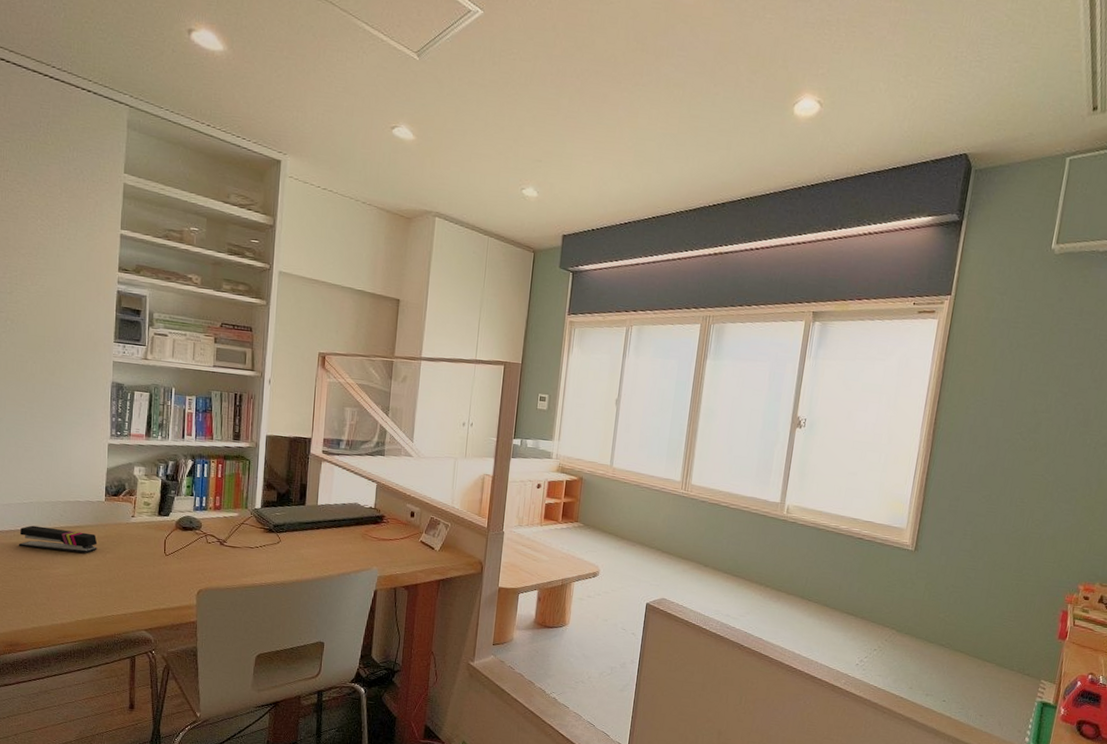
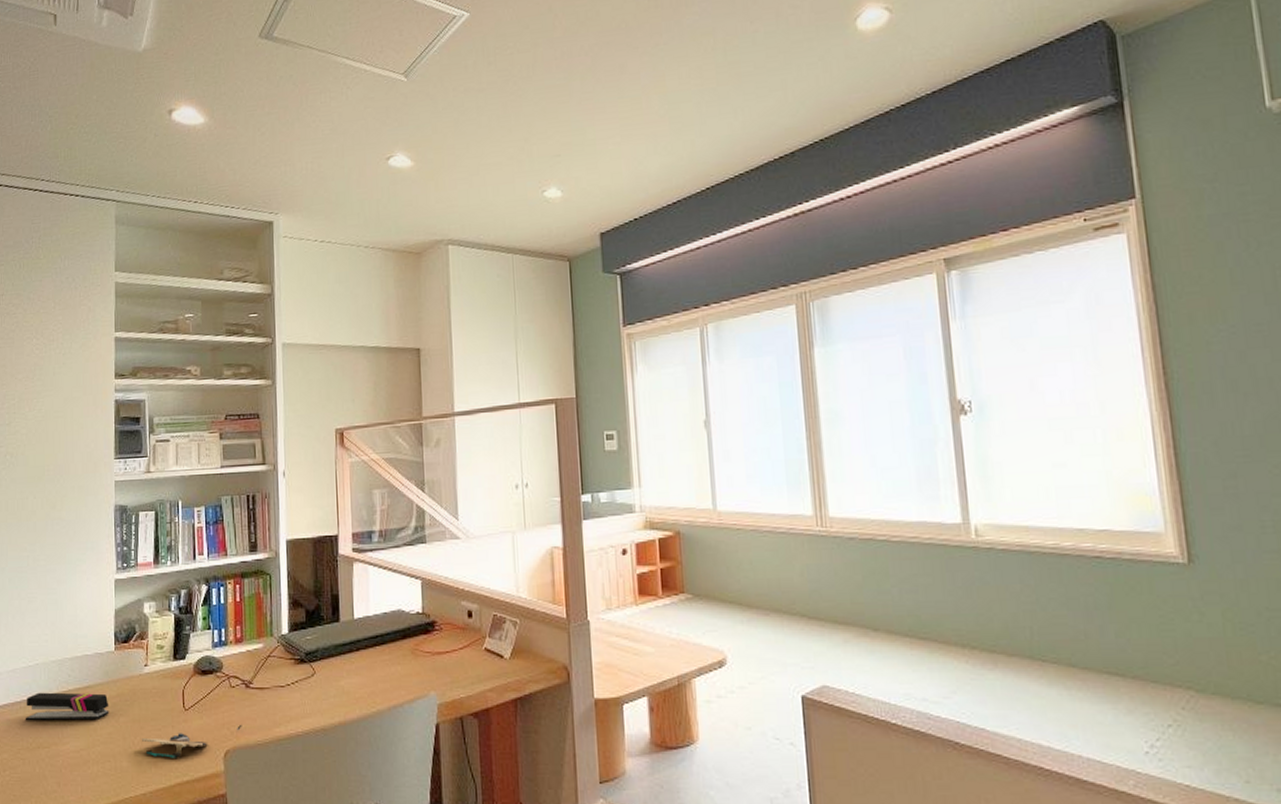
computer mouse: none [125,572,215,591] -> present [141,725,242,758]

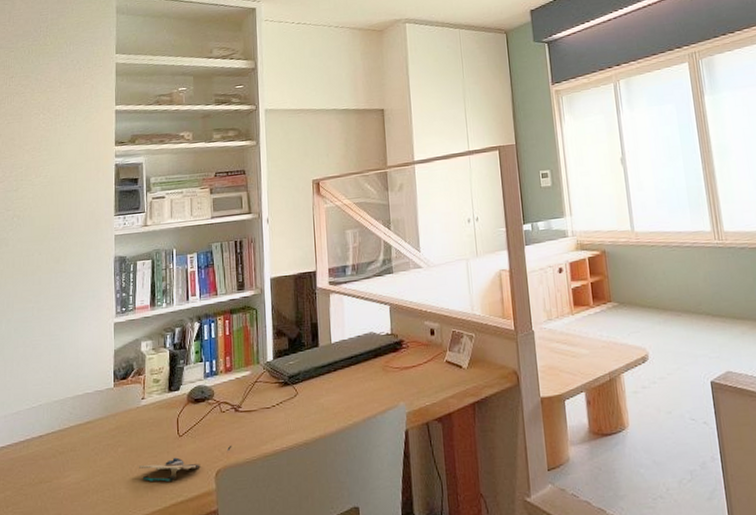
stapler: present [25,692,109,721] -> none [28,427,109,459]

